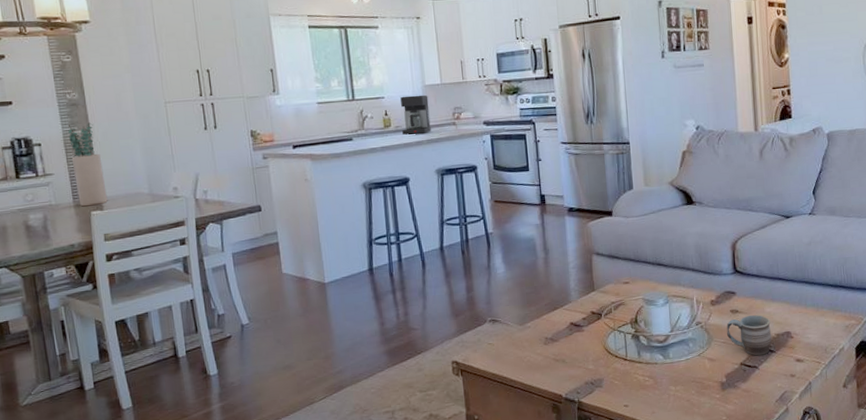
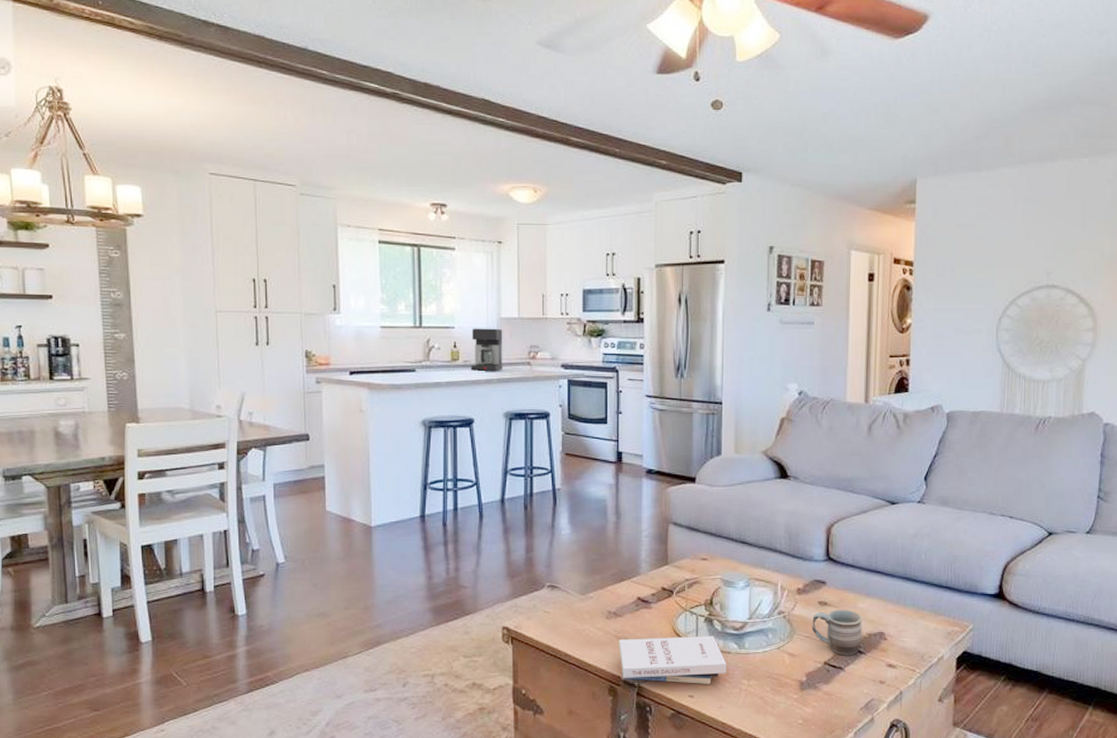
vase: present [68,122,108,207] -> none [109,325,145,417]
books: none [557,350,656,397] -> present [619,636,727,684]

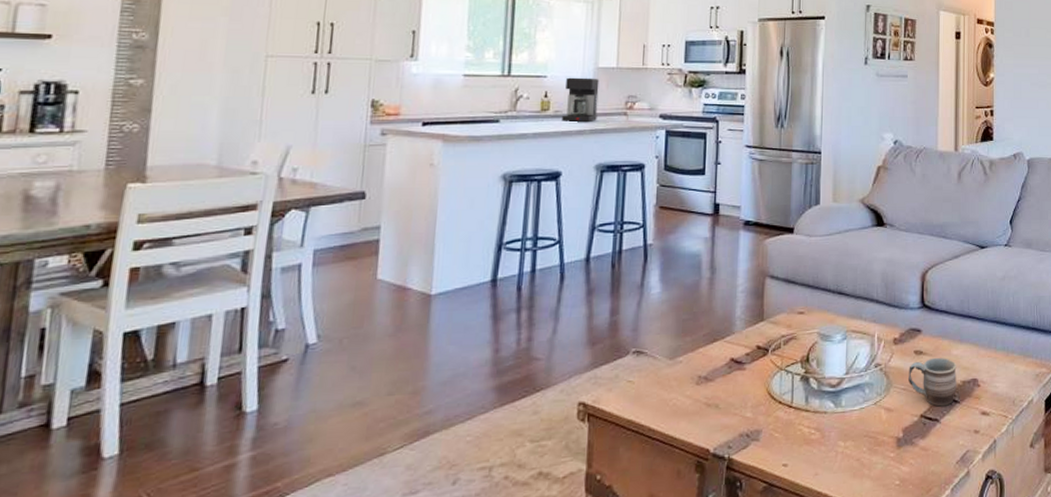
books: present [619,636,727,684] -> none [708,395,823,452]

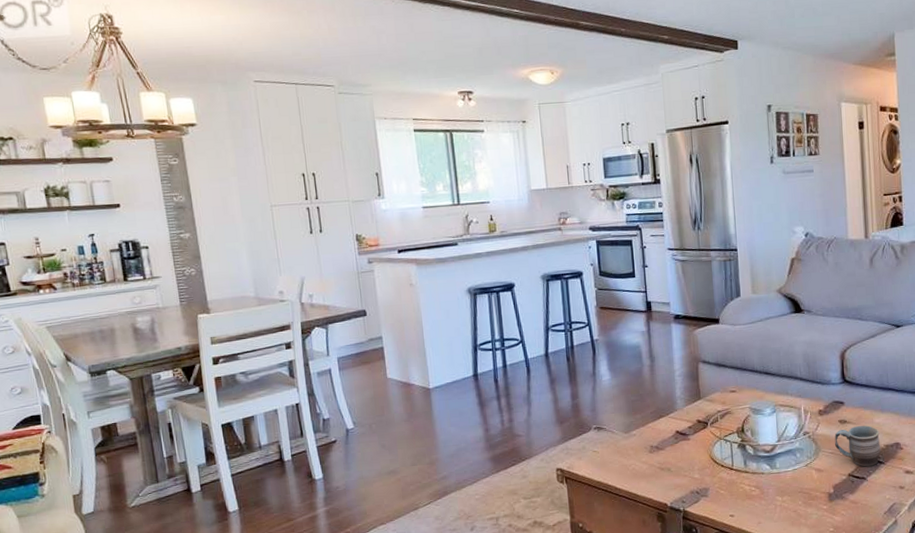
coffee maker: present [562,77,600,123] -> none [506,199,537,240]

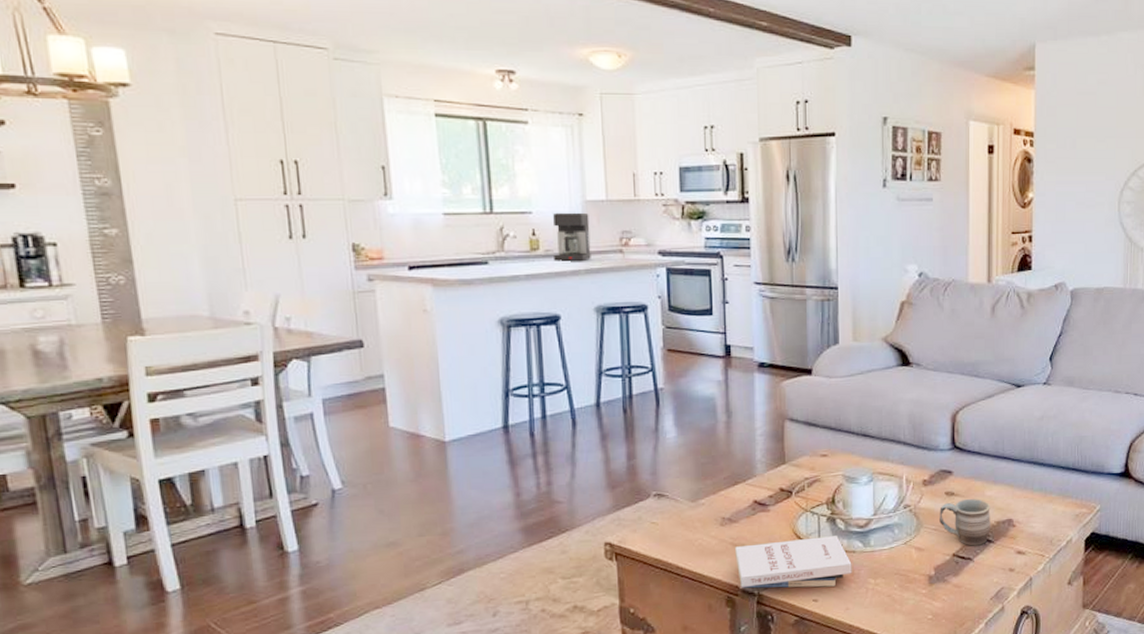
coffee maker: none [506,199,537,240] -> present [553,212,591,262]
books: none [663,460,762,506] -> present [735,536,852,588]

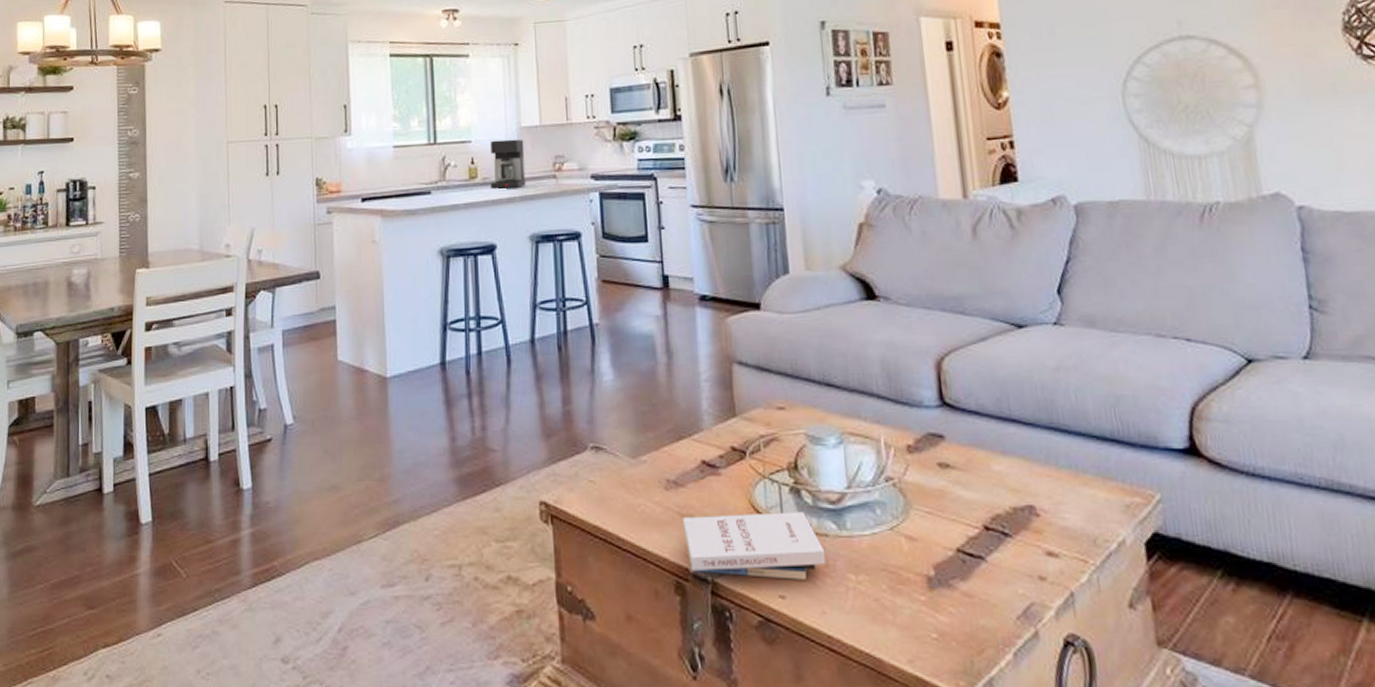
mug: present [939,498,990,547] -> none [932,473,1005,541]

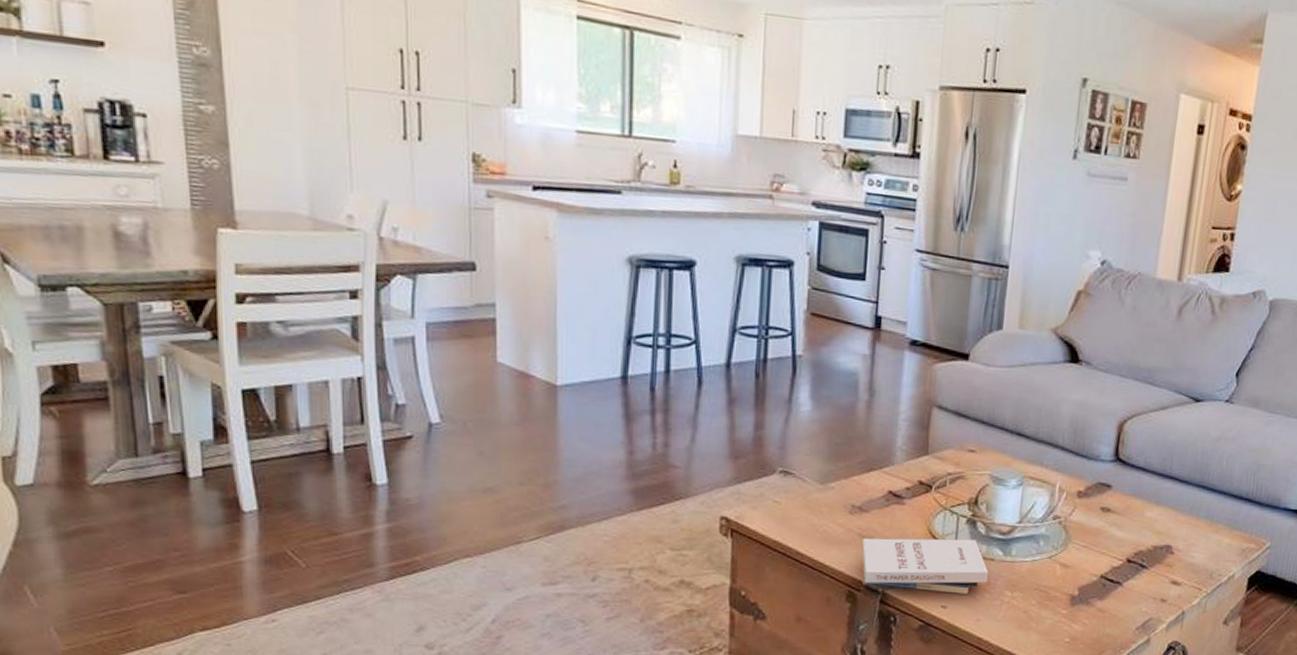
coffee maker: present [491,139,526,189] -> none [695,144,739,204]

